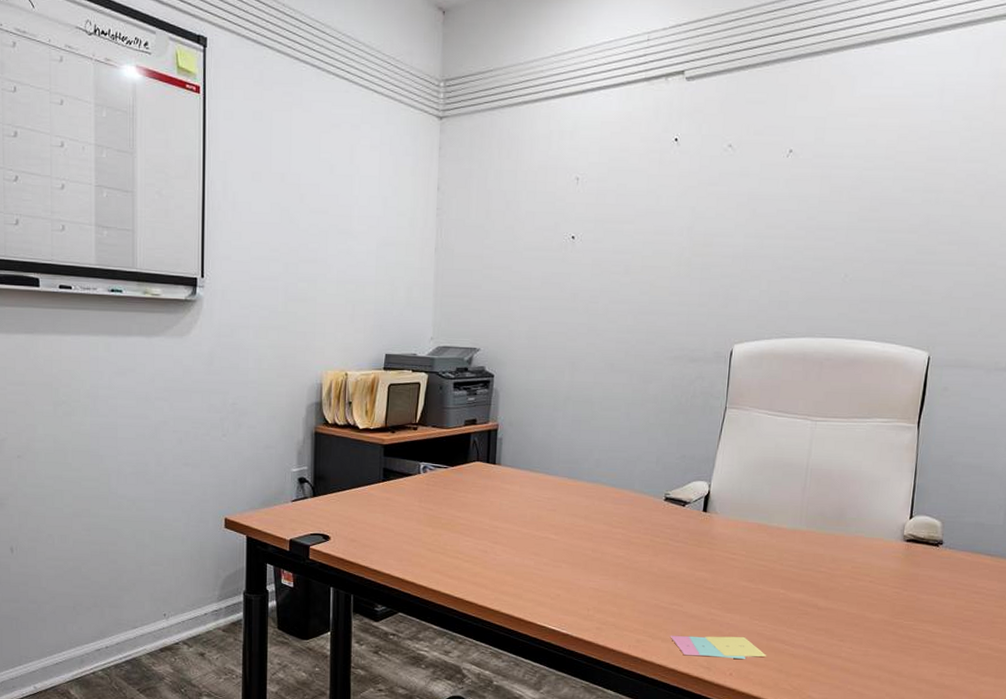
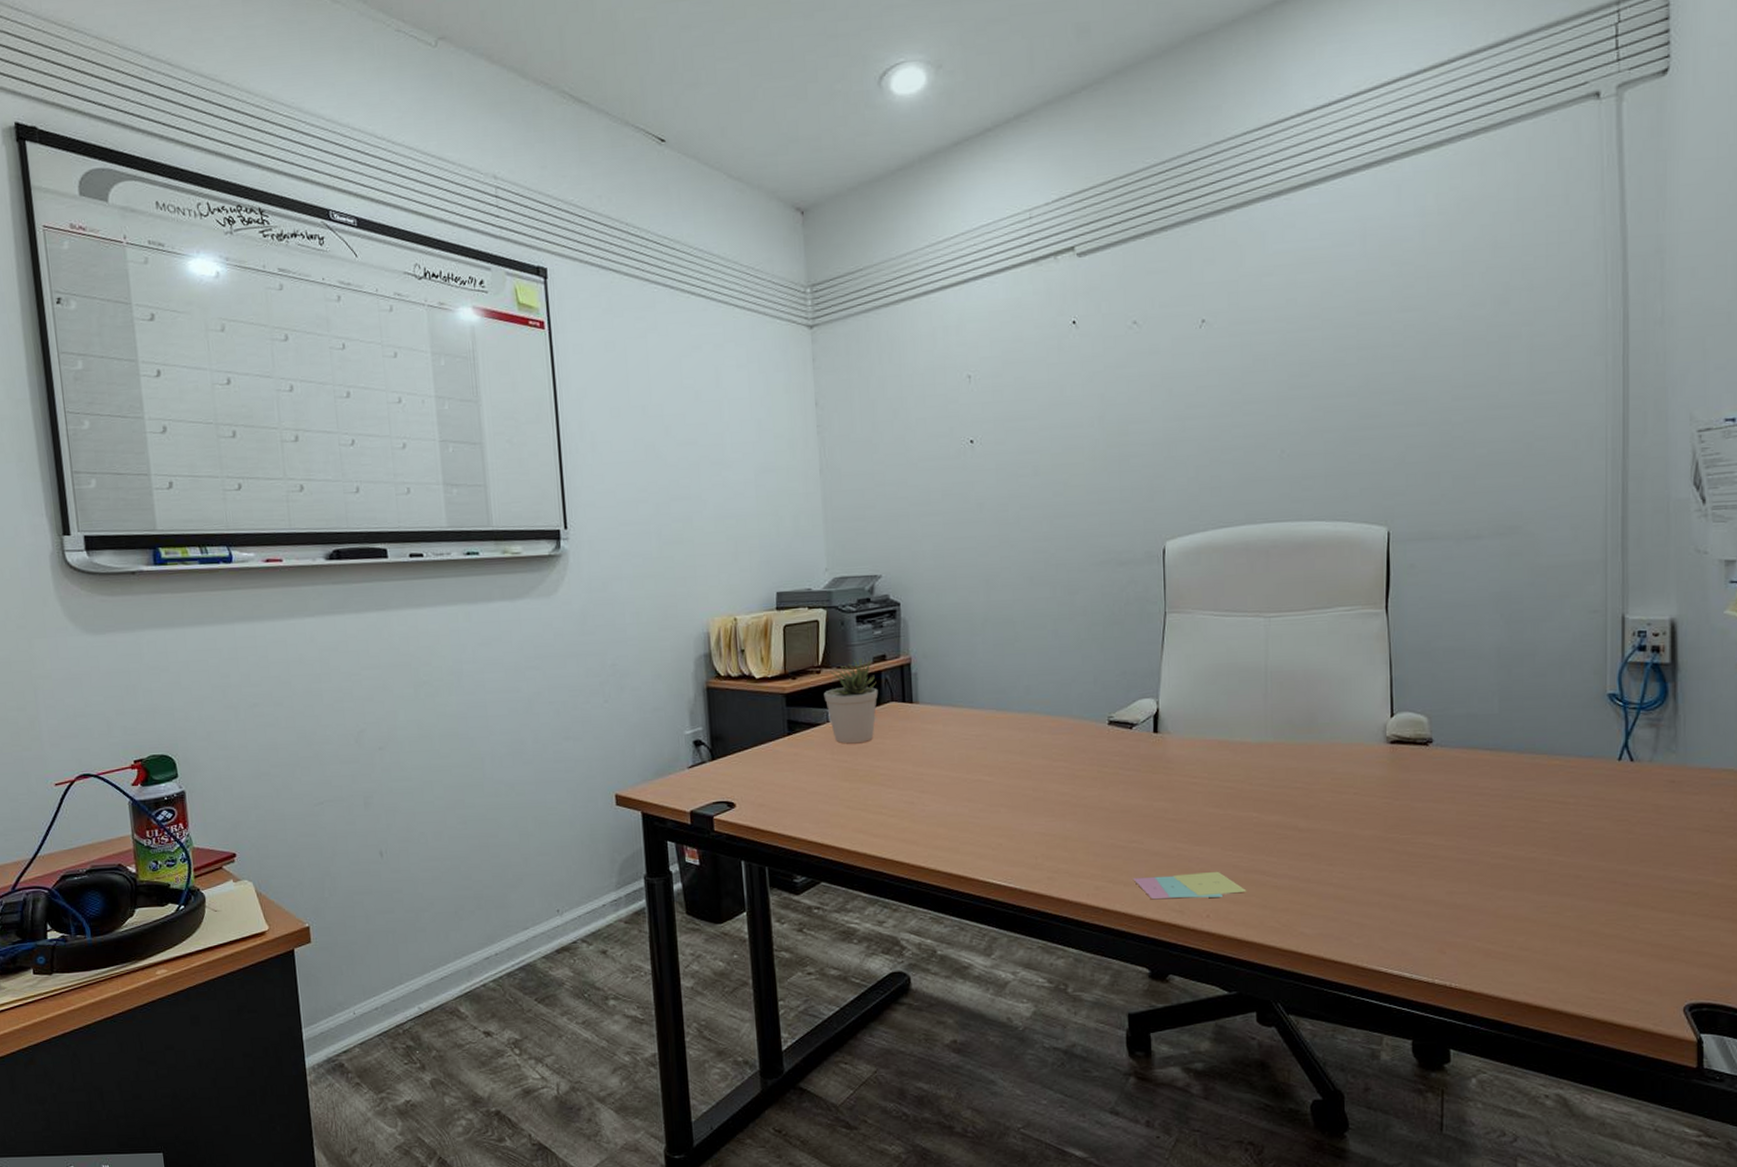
potted plant: none [418,420,466,495] -> present [823,658,879,744]

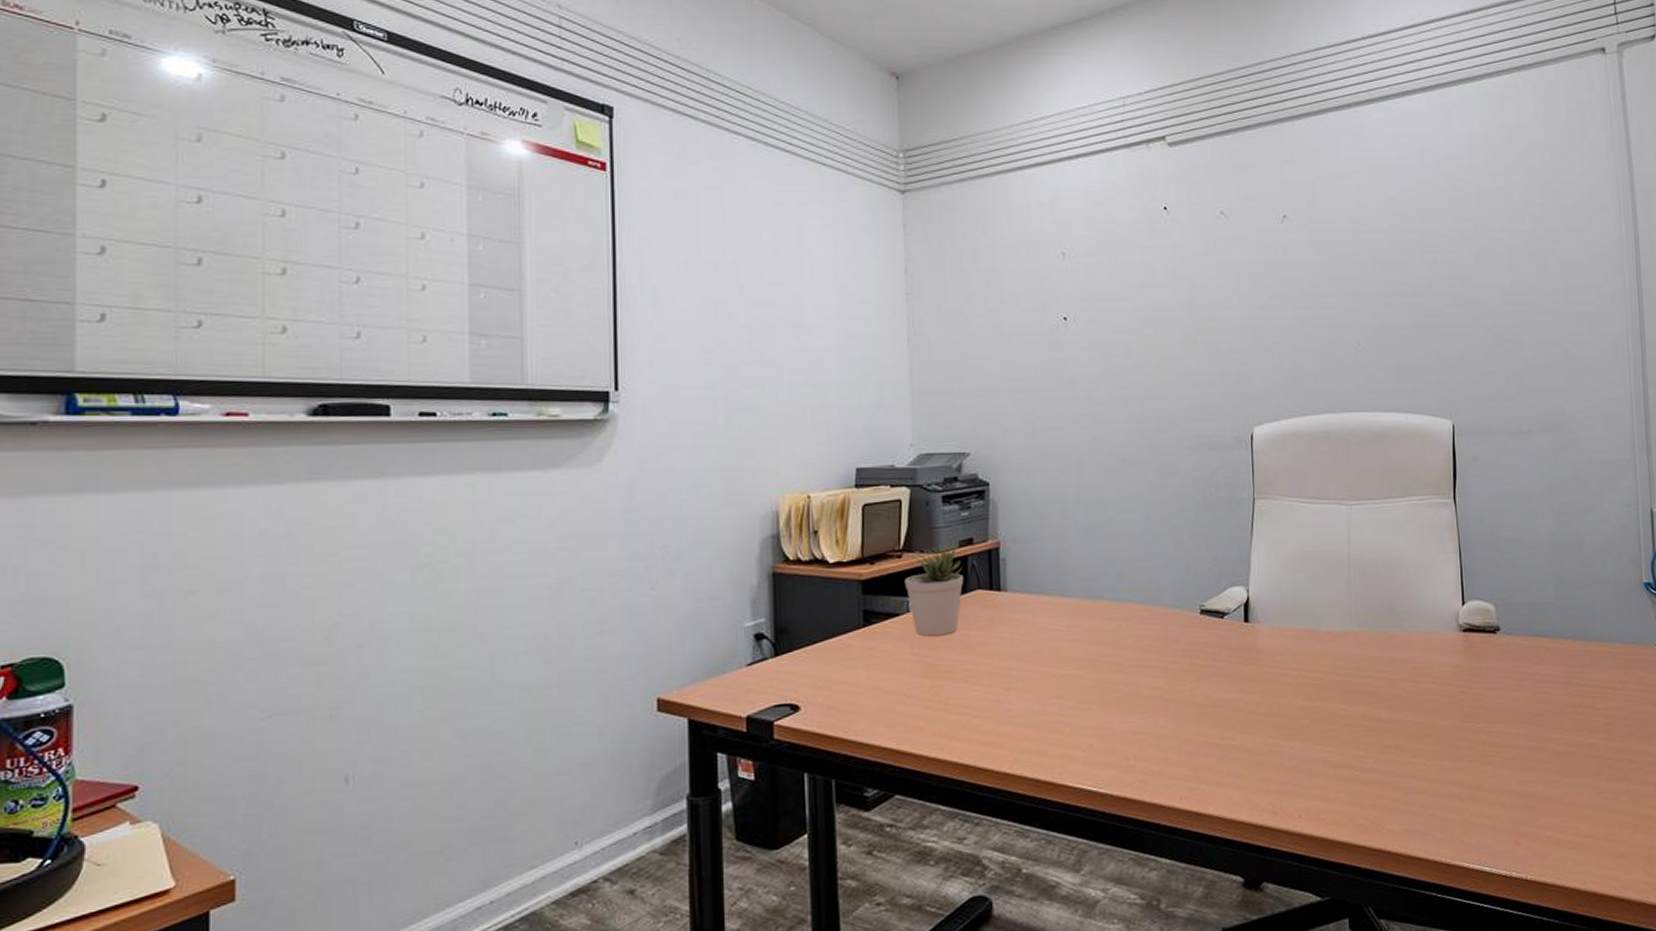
sticky notes: present [1133,871,1247,900] -> none [1226,767,1337,801]

